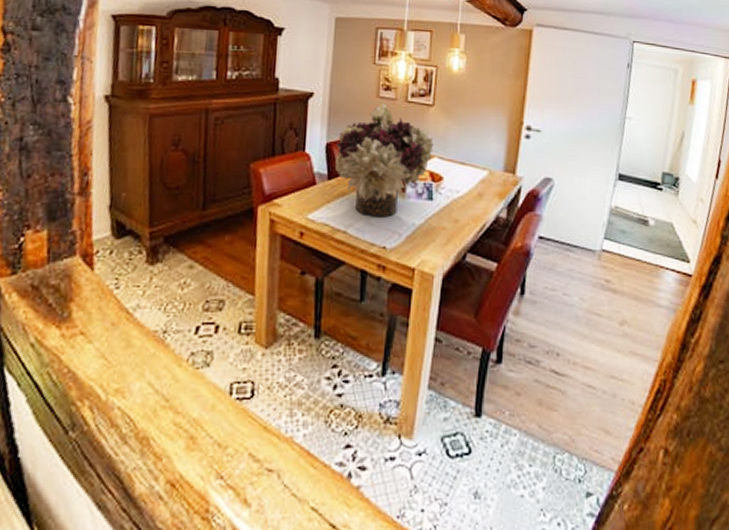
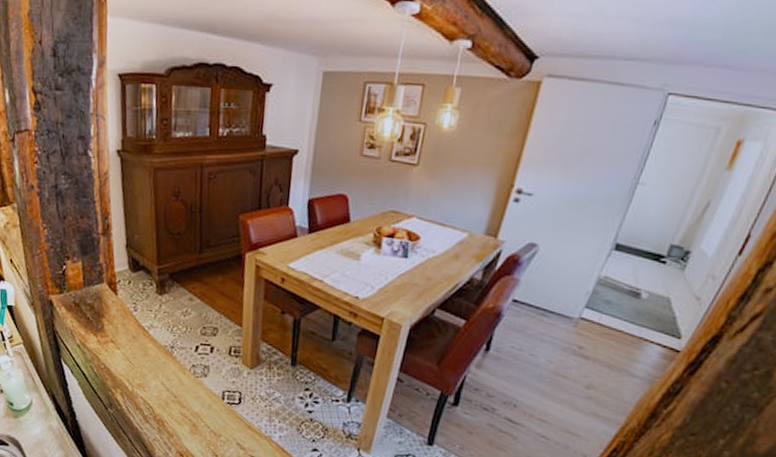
flower arrangement: present [335,104,434,218] -> none [315,162,415,271]

